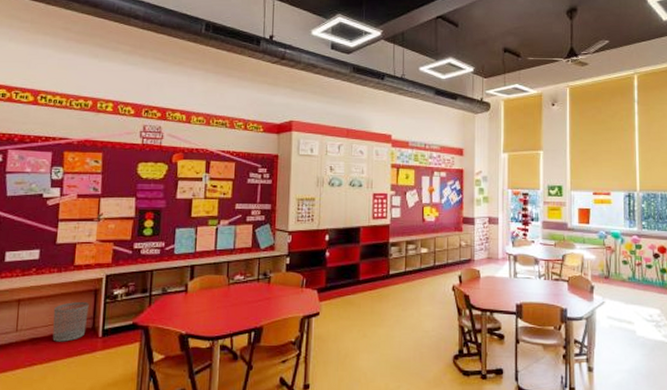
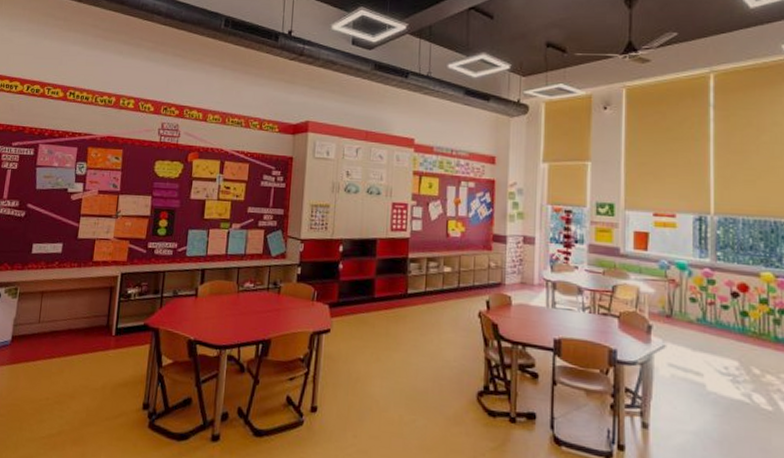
waste bin: present [52,302,89,342] -> none [70,298,105,338]

